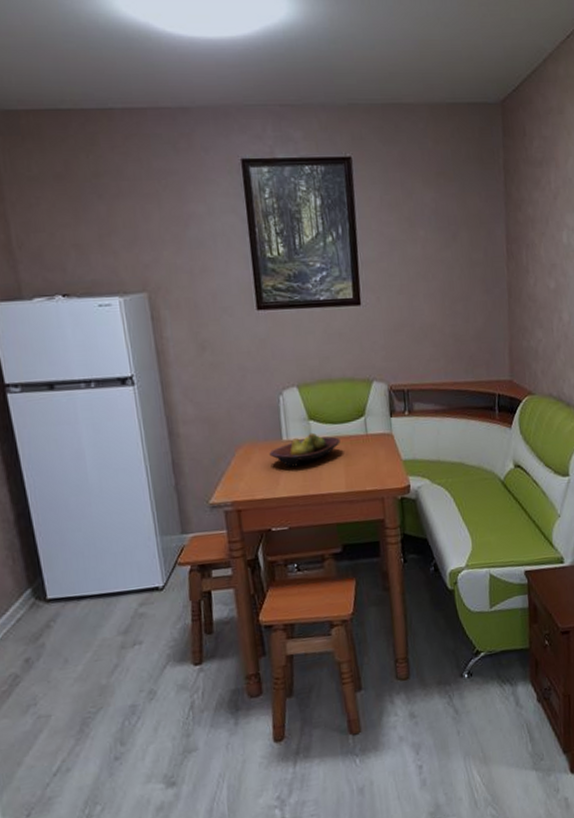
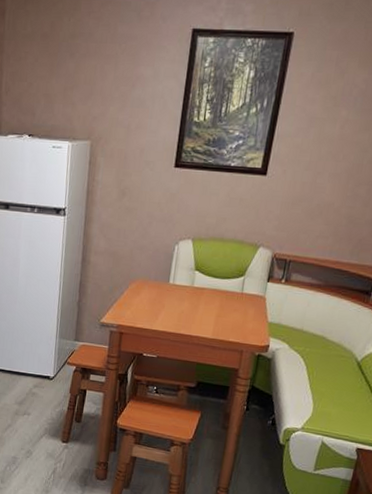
fruit bowl: present [269,432,340,468] -> none [156,281,218,308]

